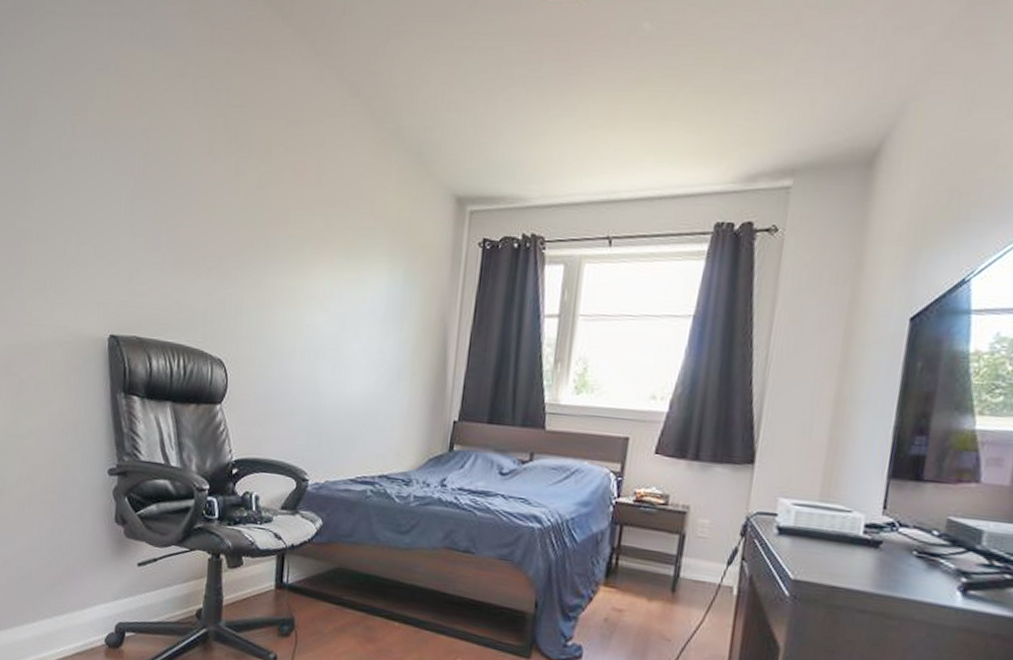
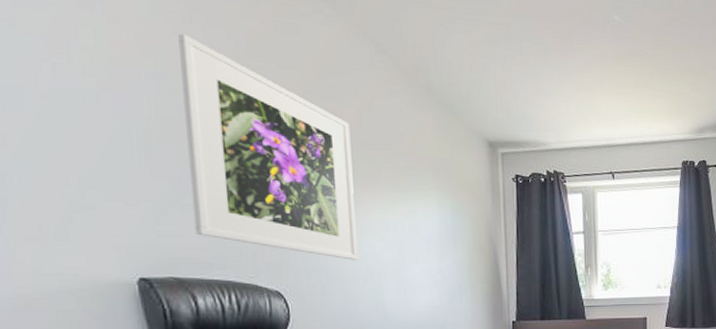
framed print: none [159,89,311,332] -> present [178,34,358,260]

